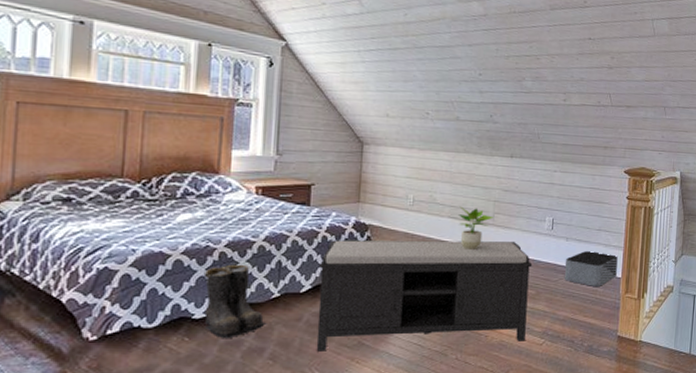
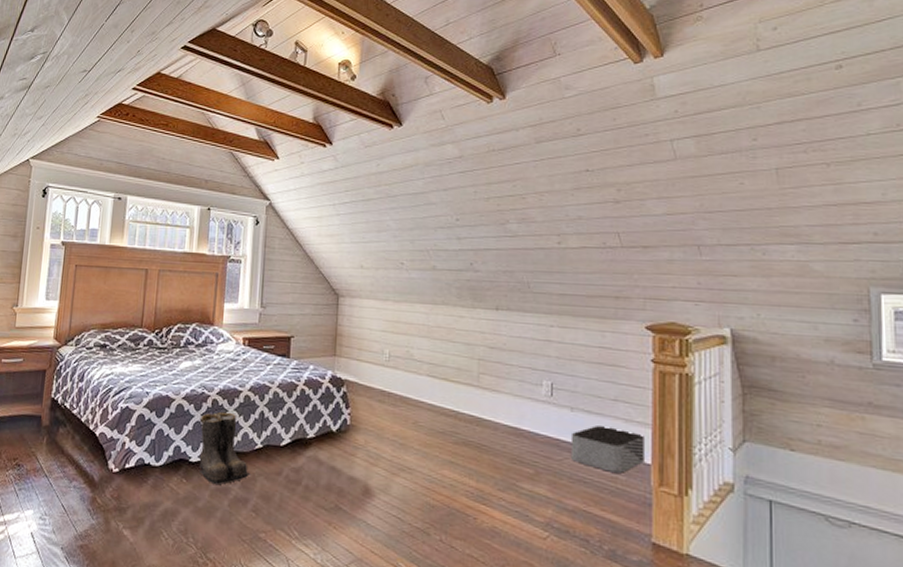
bench: present [316,240,533,352] -> none [294,393,529,531]
potted plant: present [459,206,493,249] -> none [439,364,478,414]

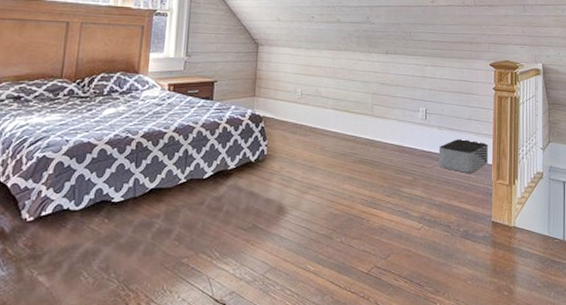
boots: present [199,411,251,486] -> none [122,152,175,221]

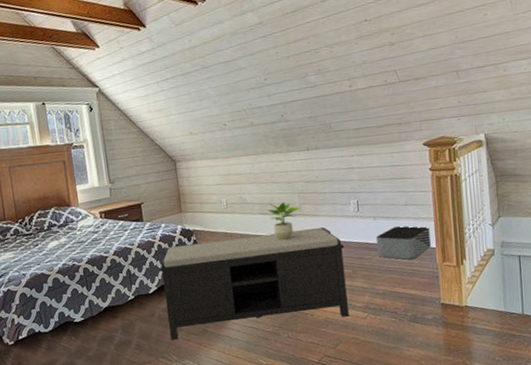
bench: none [216,130,409,234] -> present [160,227,349,340]
potted plant: none [341,99,372,138] -> present [268,202,300,240]

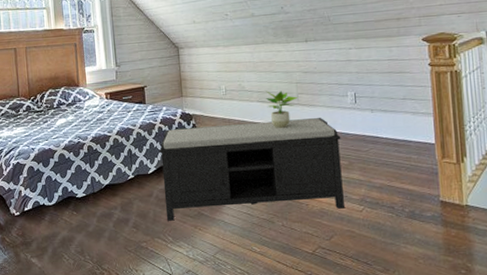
storage bin: present [375,226,431,260] -> none [373,120,430,154]

